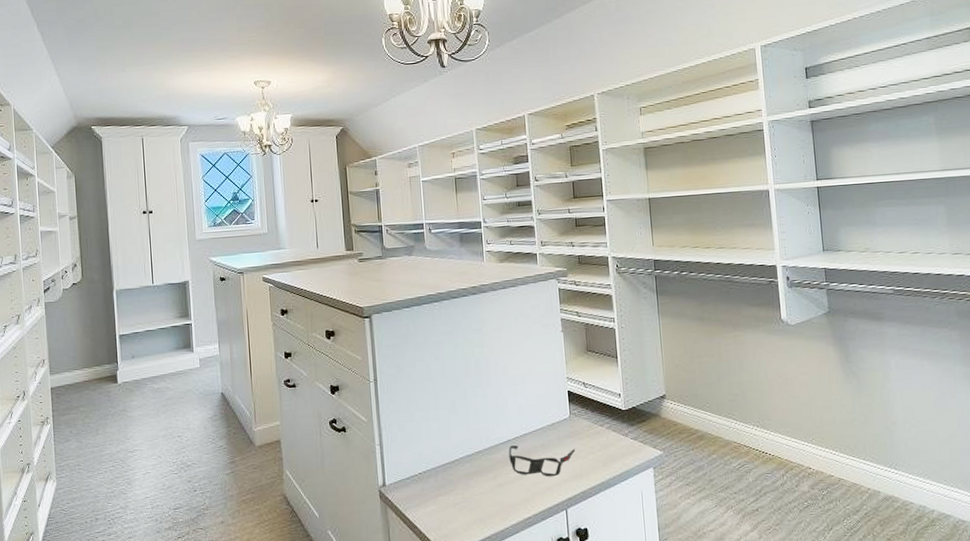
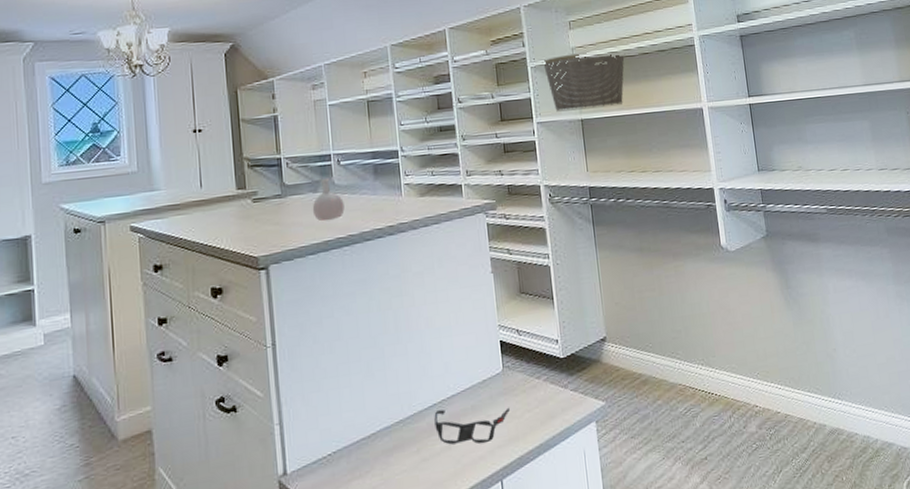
perfume bottle: none [407,244,435,281] -> present [312,179,345,222]
basket: none [613,137,694,191] -> present [542,53,625,112]

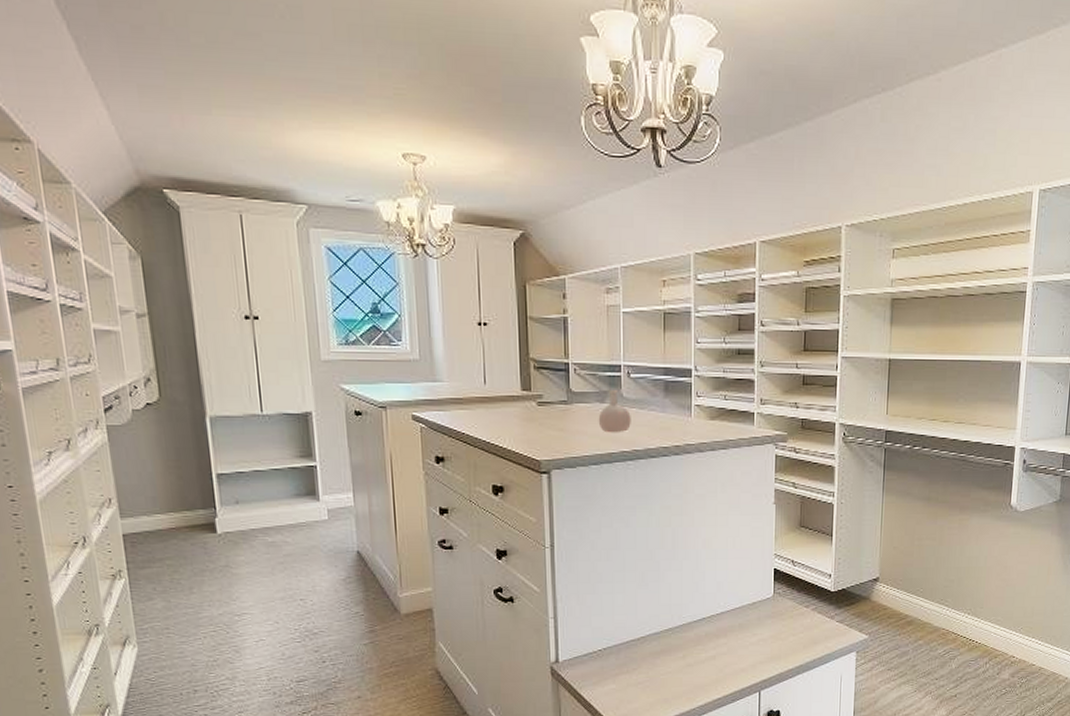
sunglasses: present [434,407,510,445] -> none [702,624,775,658]
basket: present [542,53,625,112] -> none [856,286,949,349]

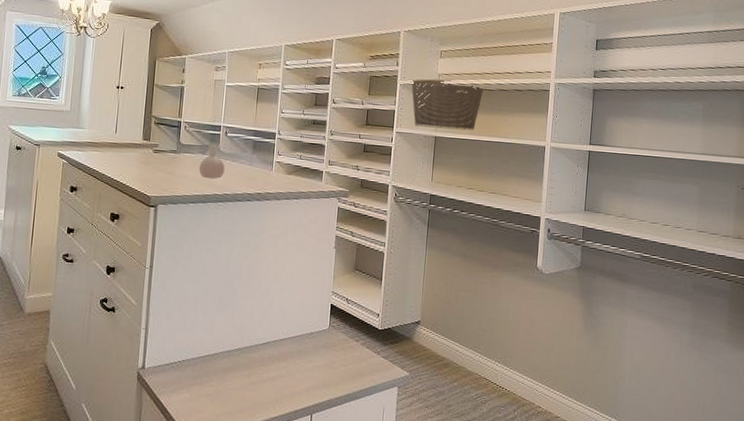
basket: none [856,286,949,349] -> present [410,79,485,131]

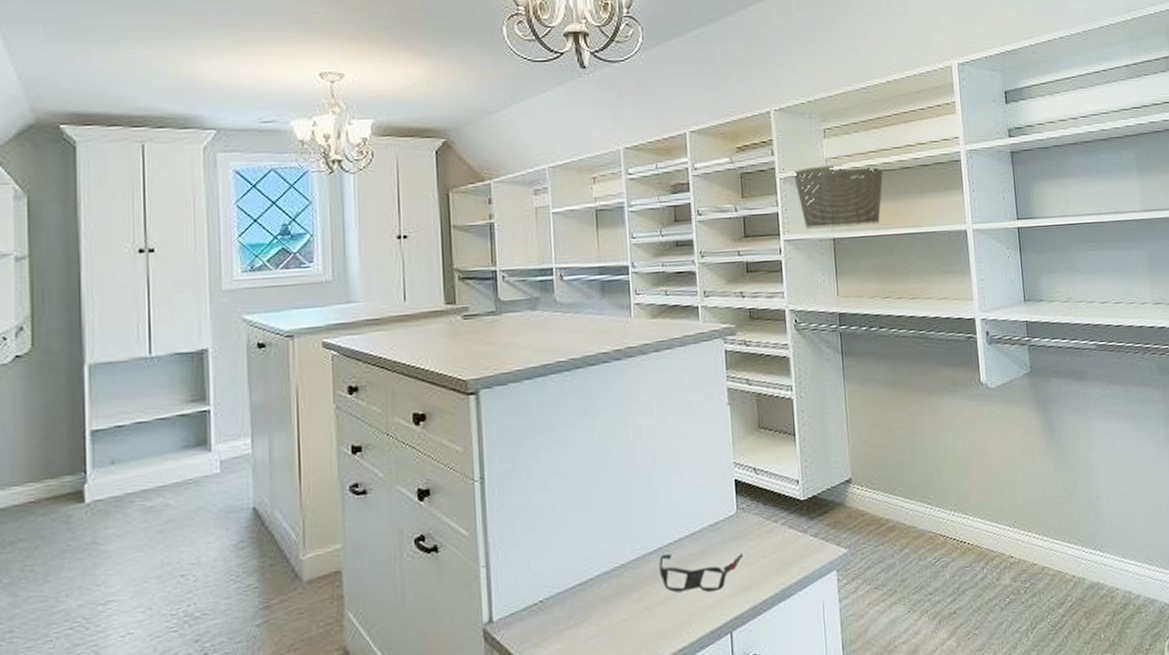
perfume bottle: present [199,145,225,180] -> none [530,295,566,343]
sunglasses: none [266,348,329,383] -> present [659,552,743,593]

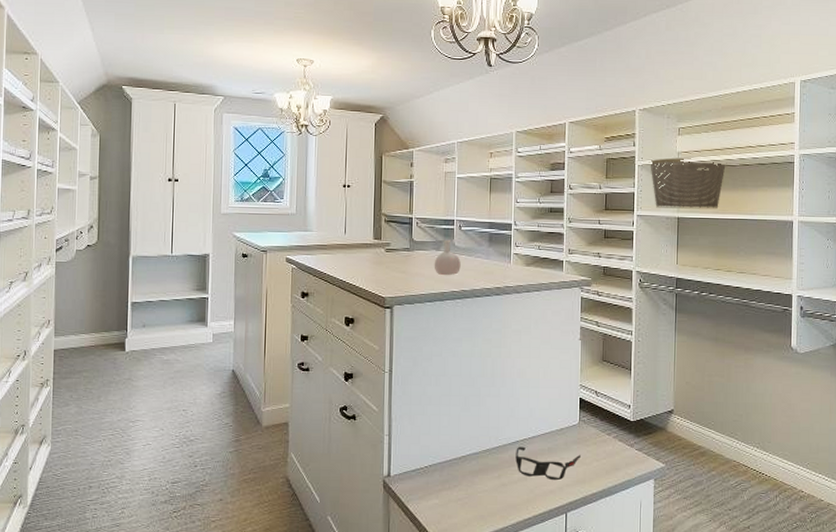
perfume bottle: none [530,295,566,343] -> present [434,240,461,276]

